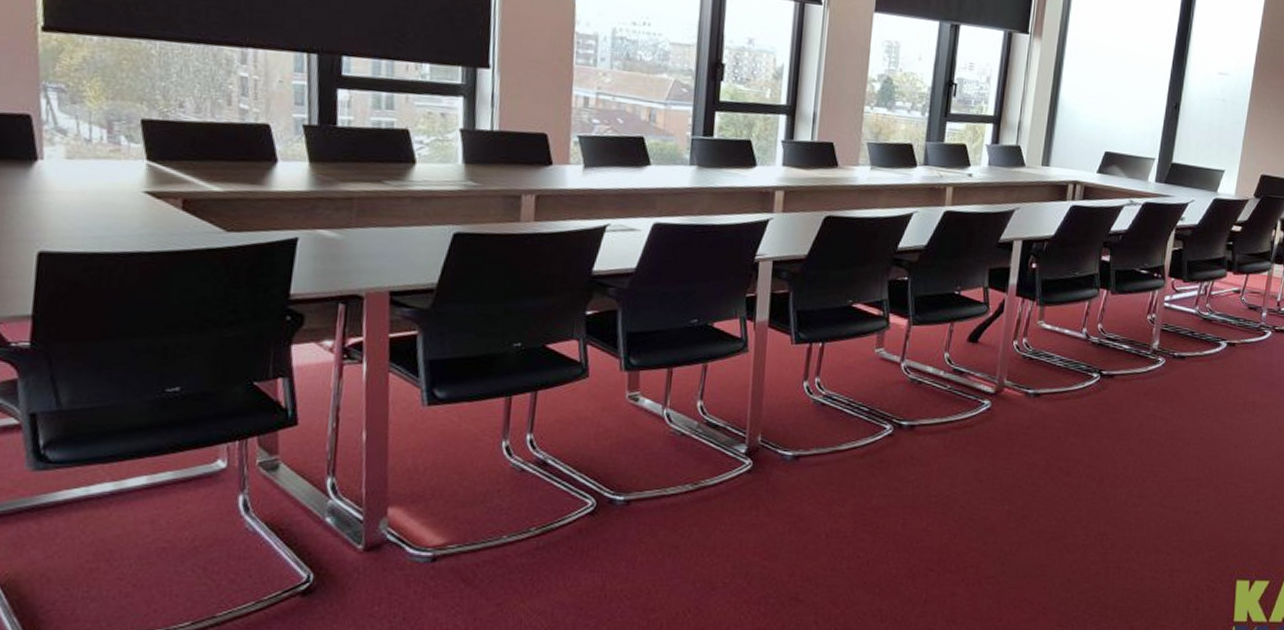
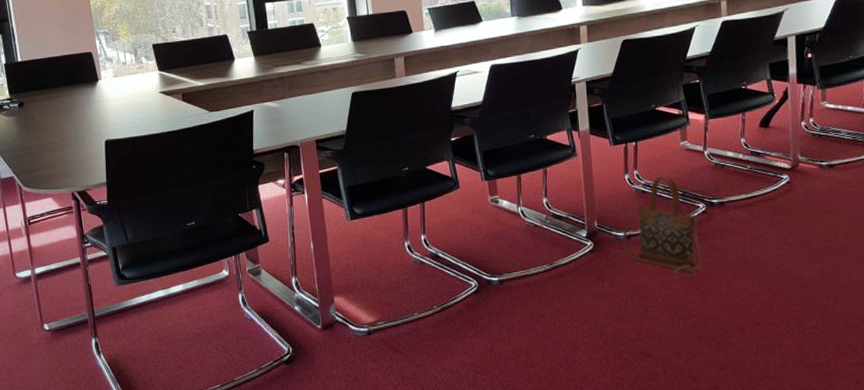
handbag: none [788,387,882,512] -> present [623,176,702,278]

